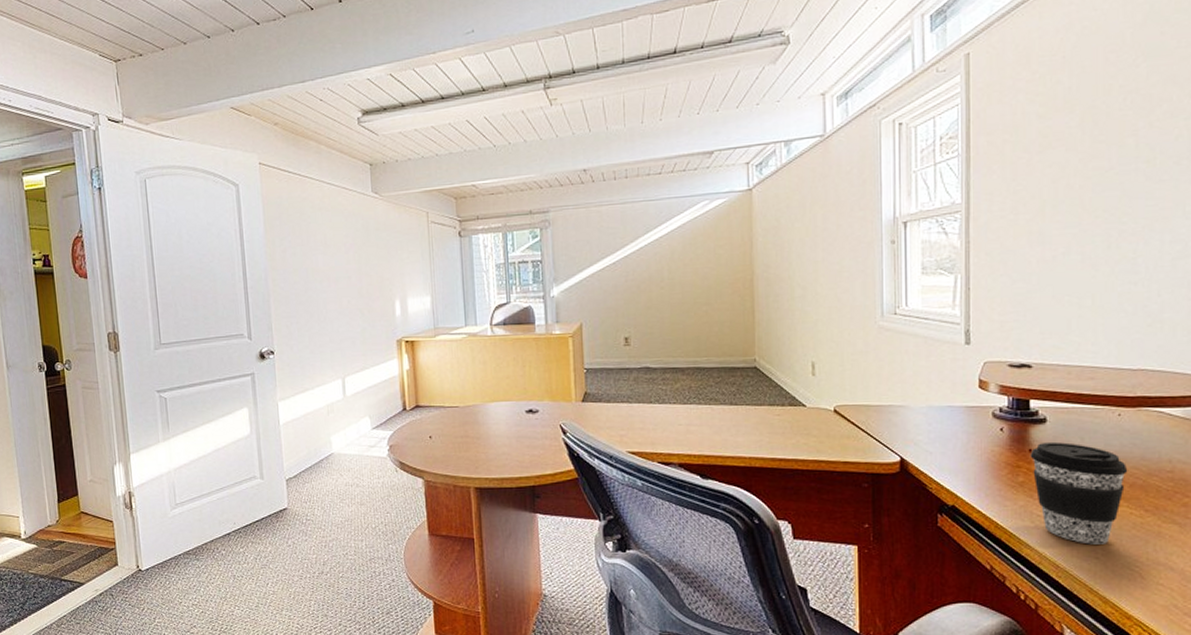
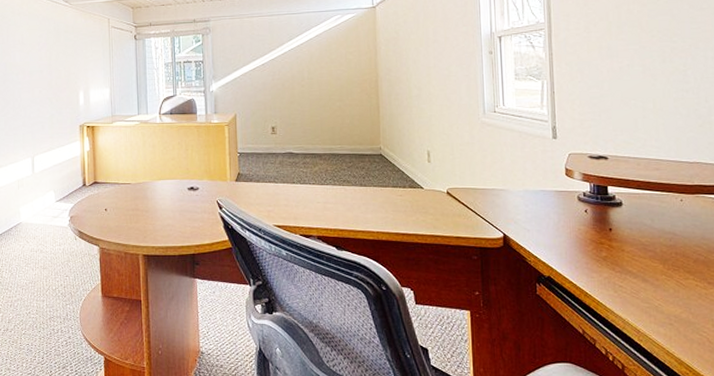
coffee cup: present [1030,441,1128,545] -> none [610,222,692,312]

